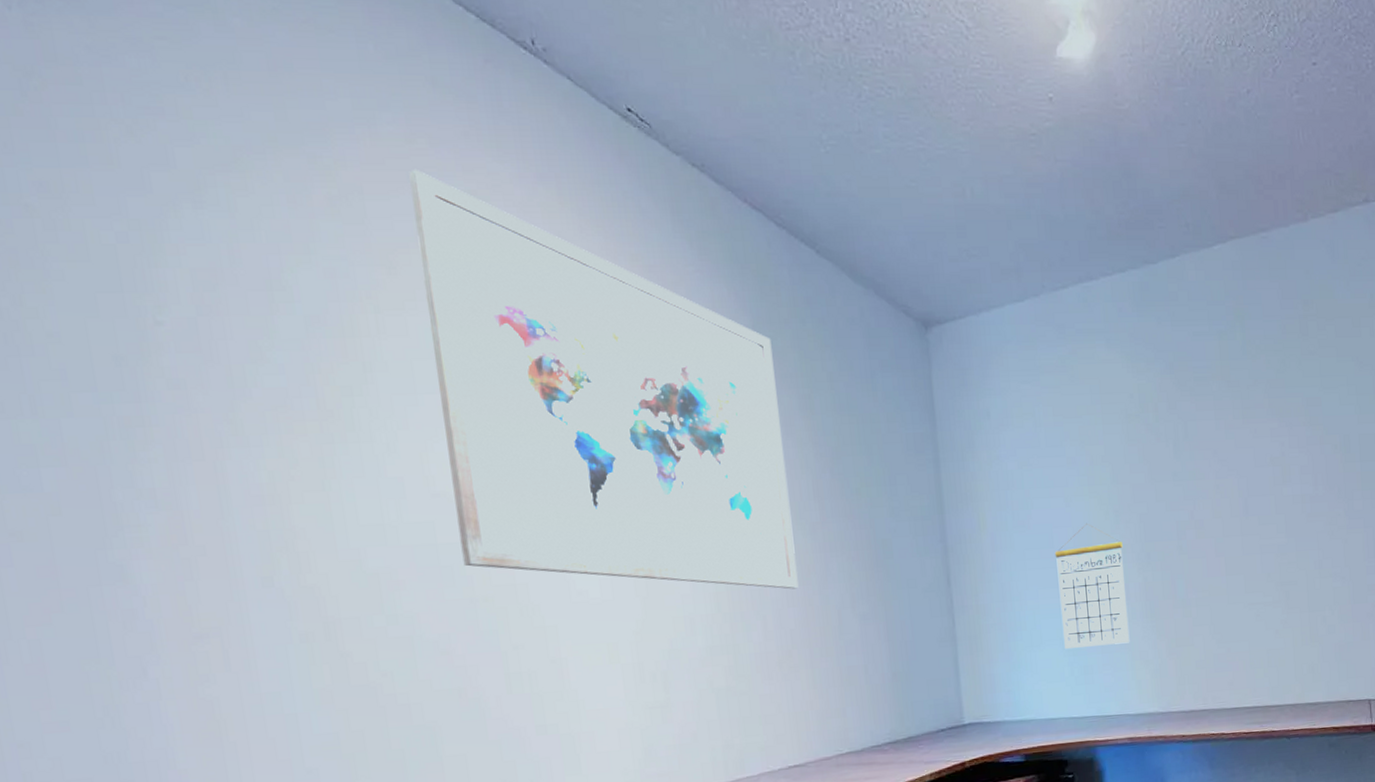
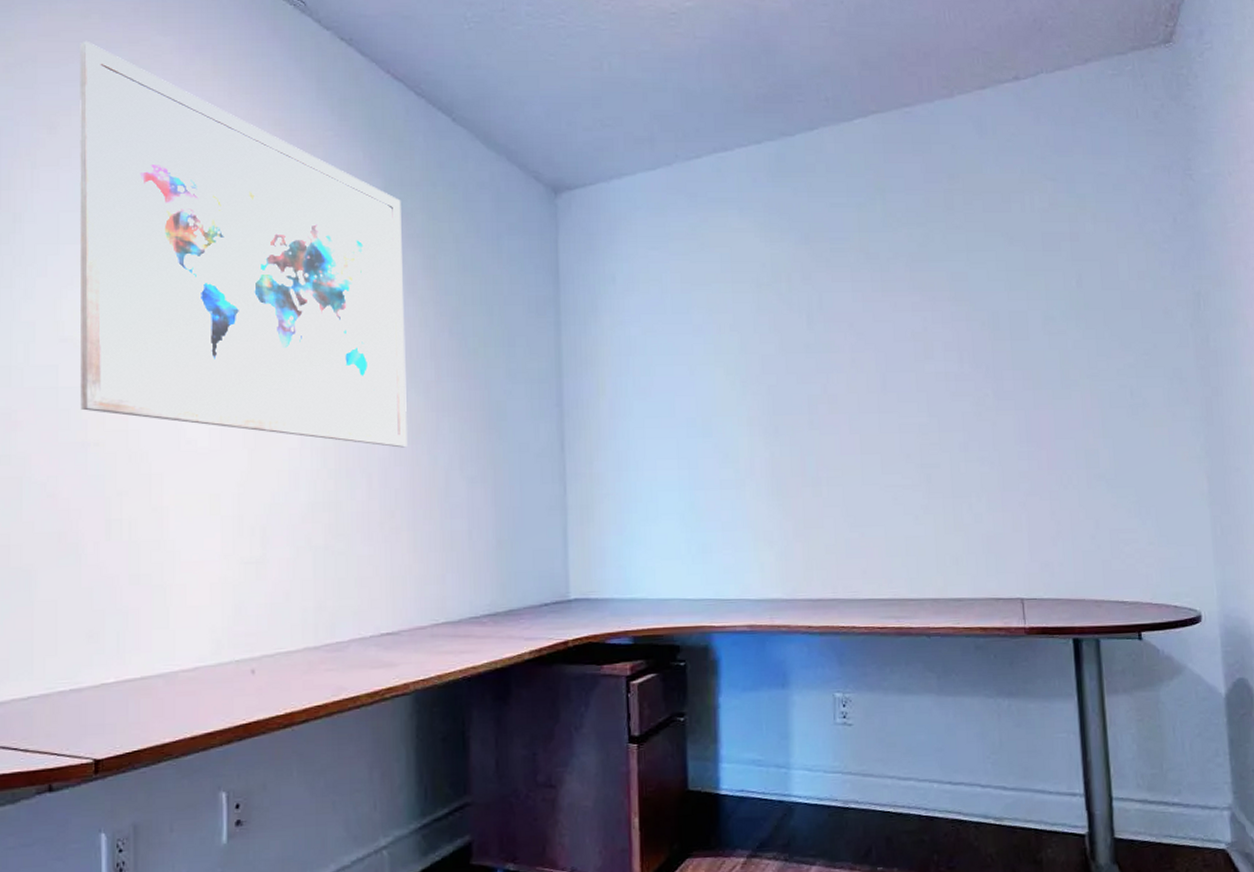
calendar: present [1054,523,1130,650] -> none [676,392,753,525]

